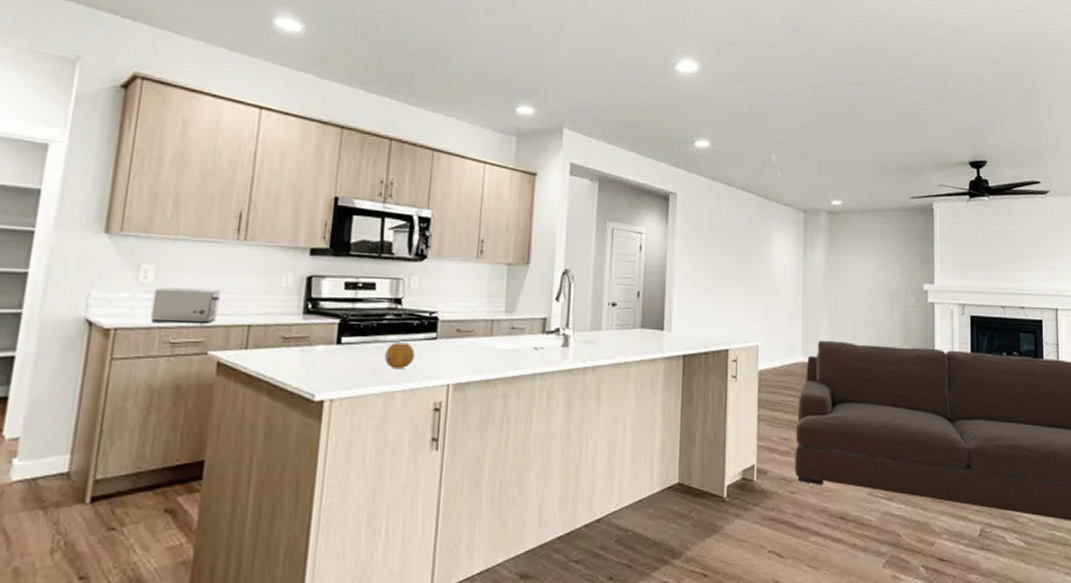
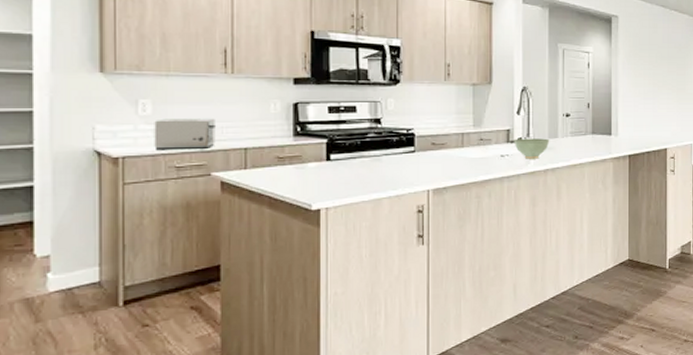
fruit: present [385,342,415,370] -> none [371,157,397,180]
bowl: none [550,329,592,354] -> present [514,138,550,159]

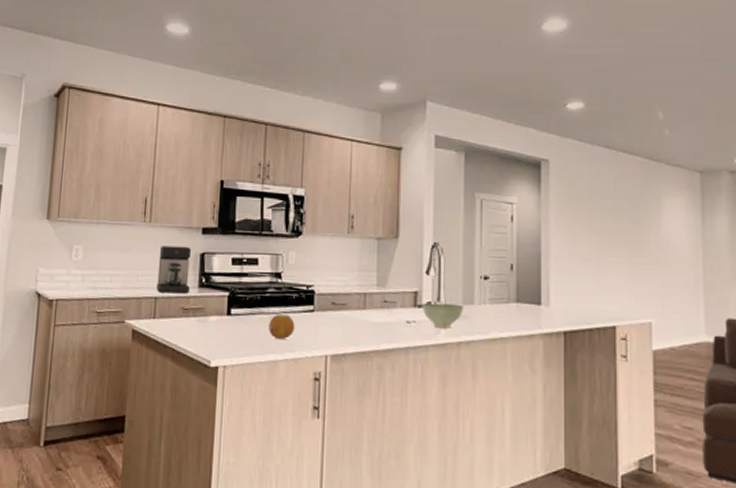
toaster: present [154,118,217,151] -> none [81,264,133,297]
coffee maker: none [246,97,283,144] -> present [157,246,192,294]
fruit: none [371,157,397,180] -> present [269,314,295,340]

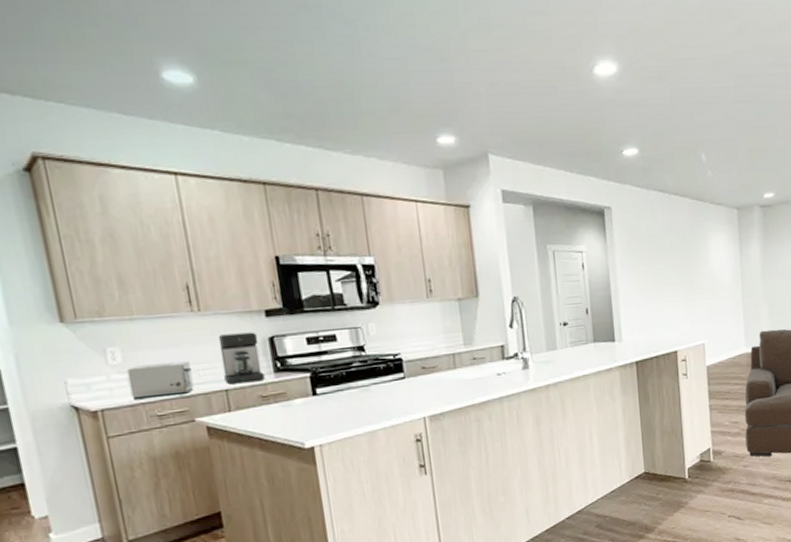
toaster: none [81,264,133,297] -> present [127,361,194,401]
fruit: present [269,314,295,340] -> none [360,385,388,411]
bowl: present [422,303,464,329] -> none [509,351,549,376]

